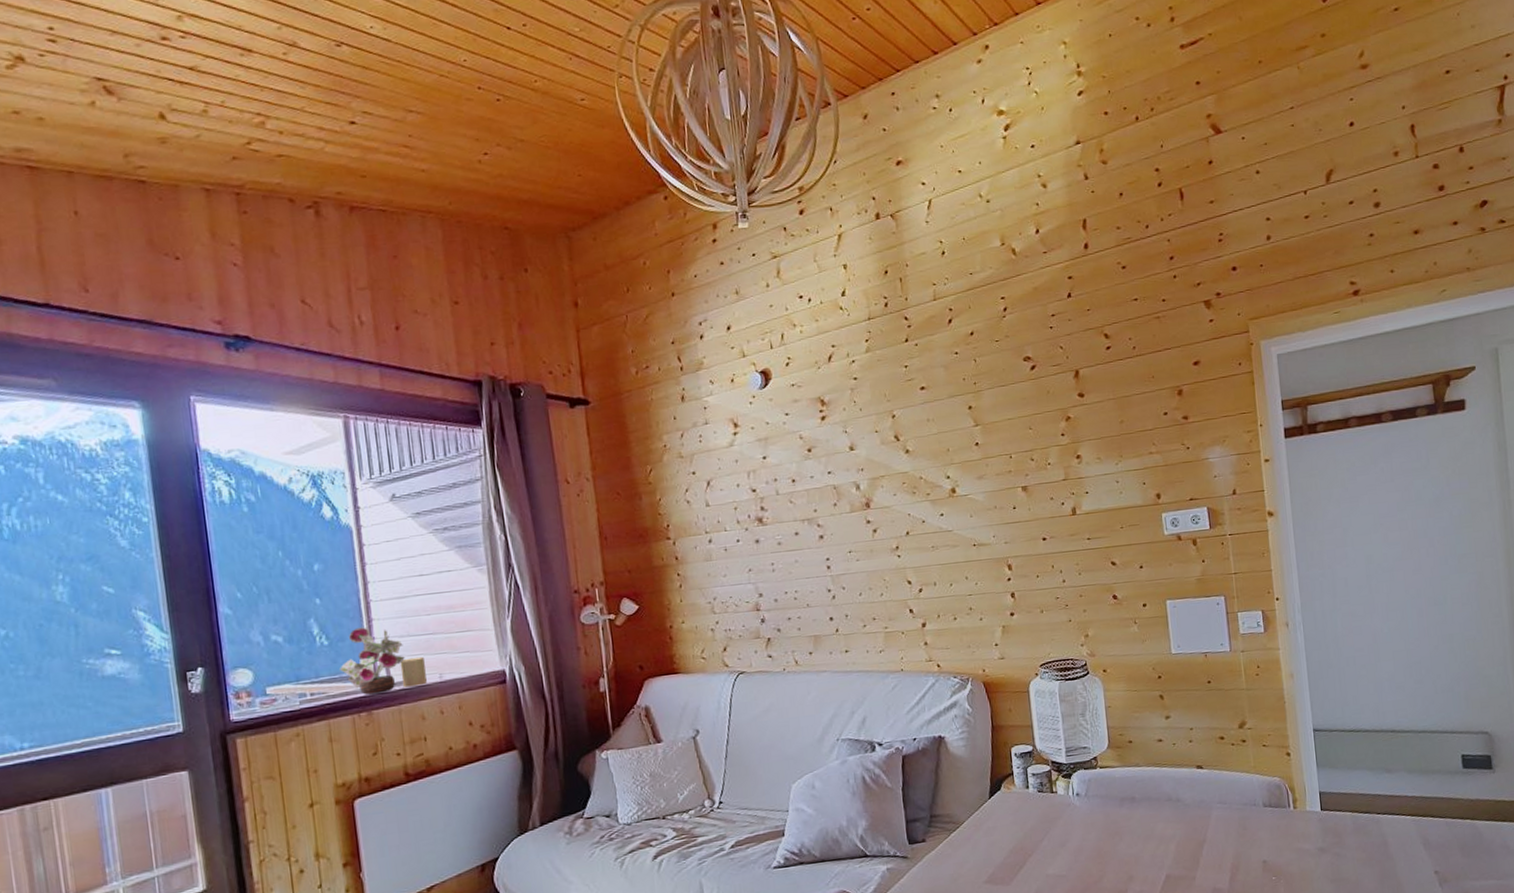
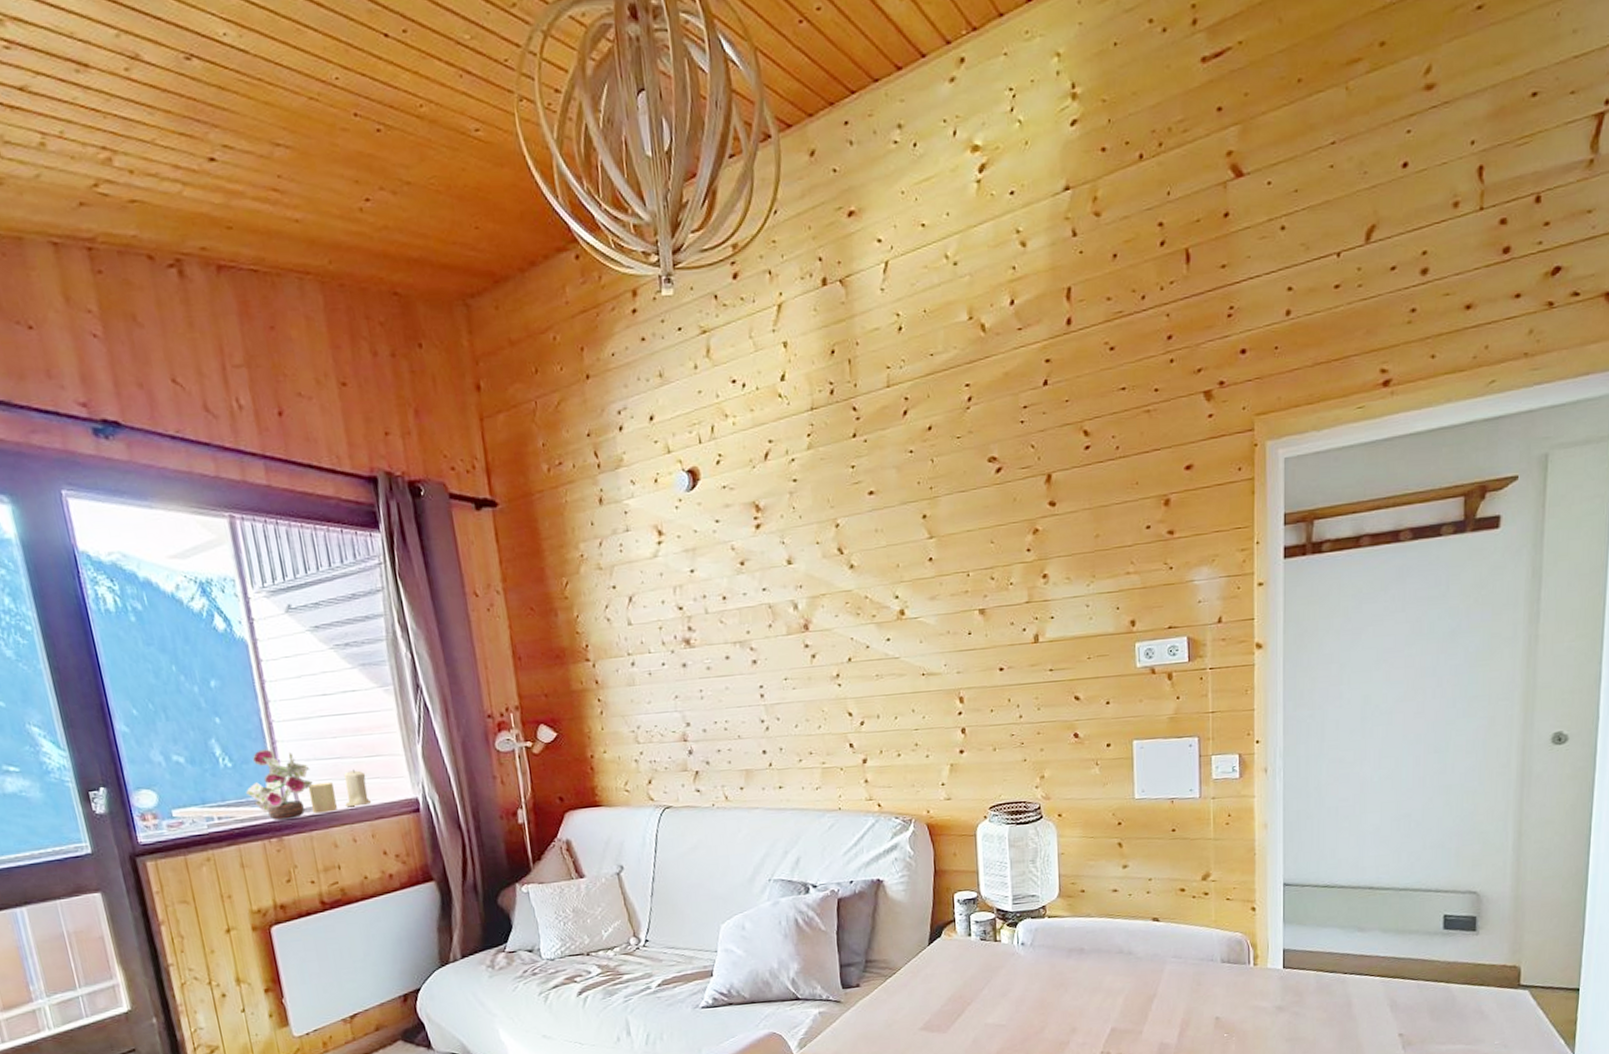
candle: none [435,644,461,681] -> present [344,769,372,807]

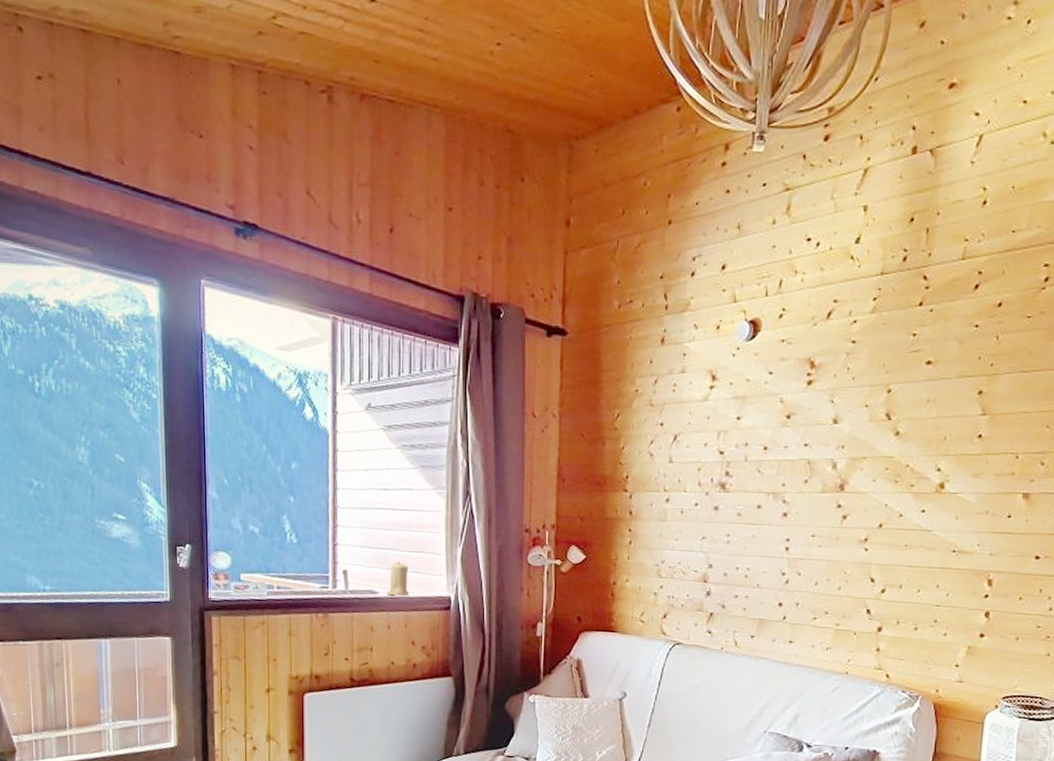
decorative plant: present [246,749,313,821] -> none [304,531,362,599]
candle: present [308,781,337,814] -> none [357,569,379,598]

